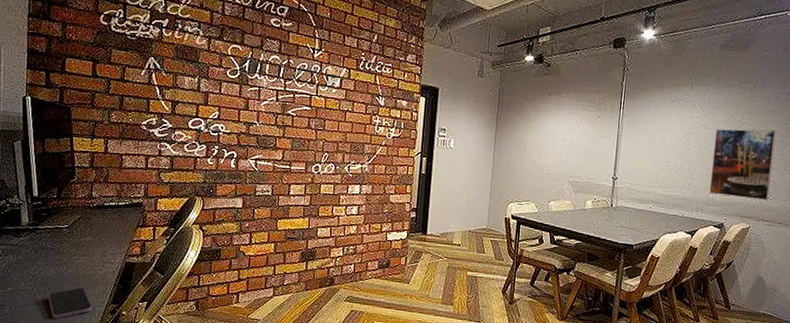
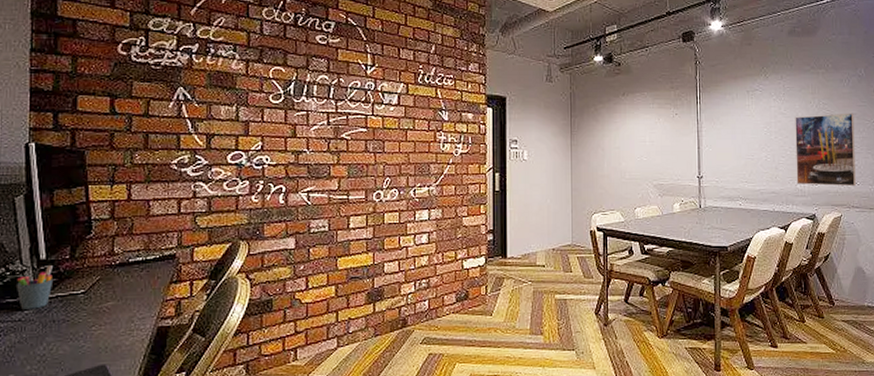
pen holder: none [15,202,44,237] -> present [17,266,54,310]

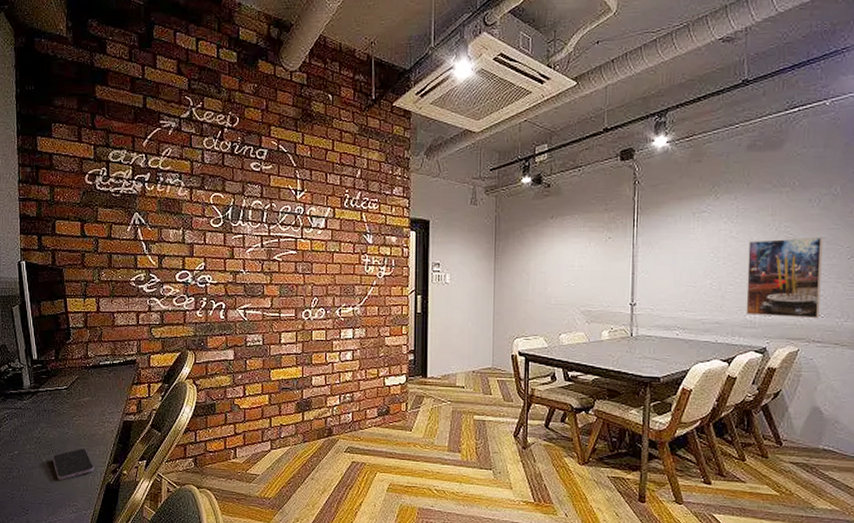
pen holder: present [17,266,54,310] -> none [17,365,44,400]

